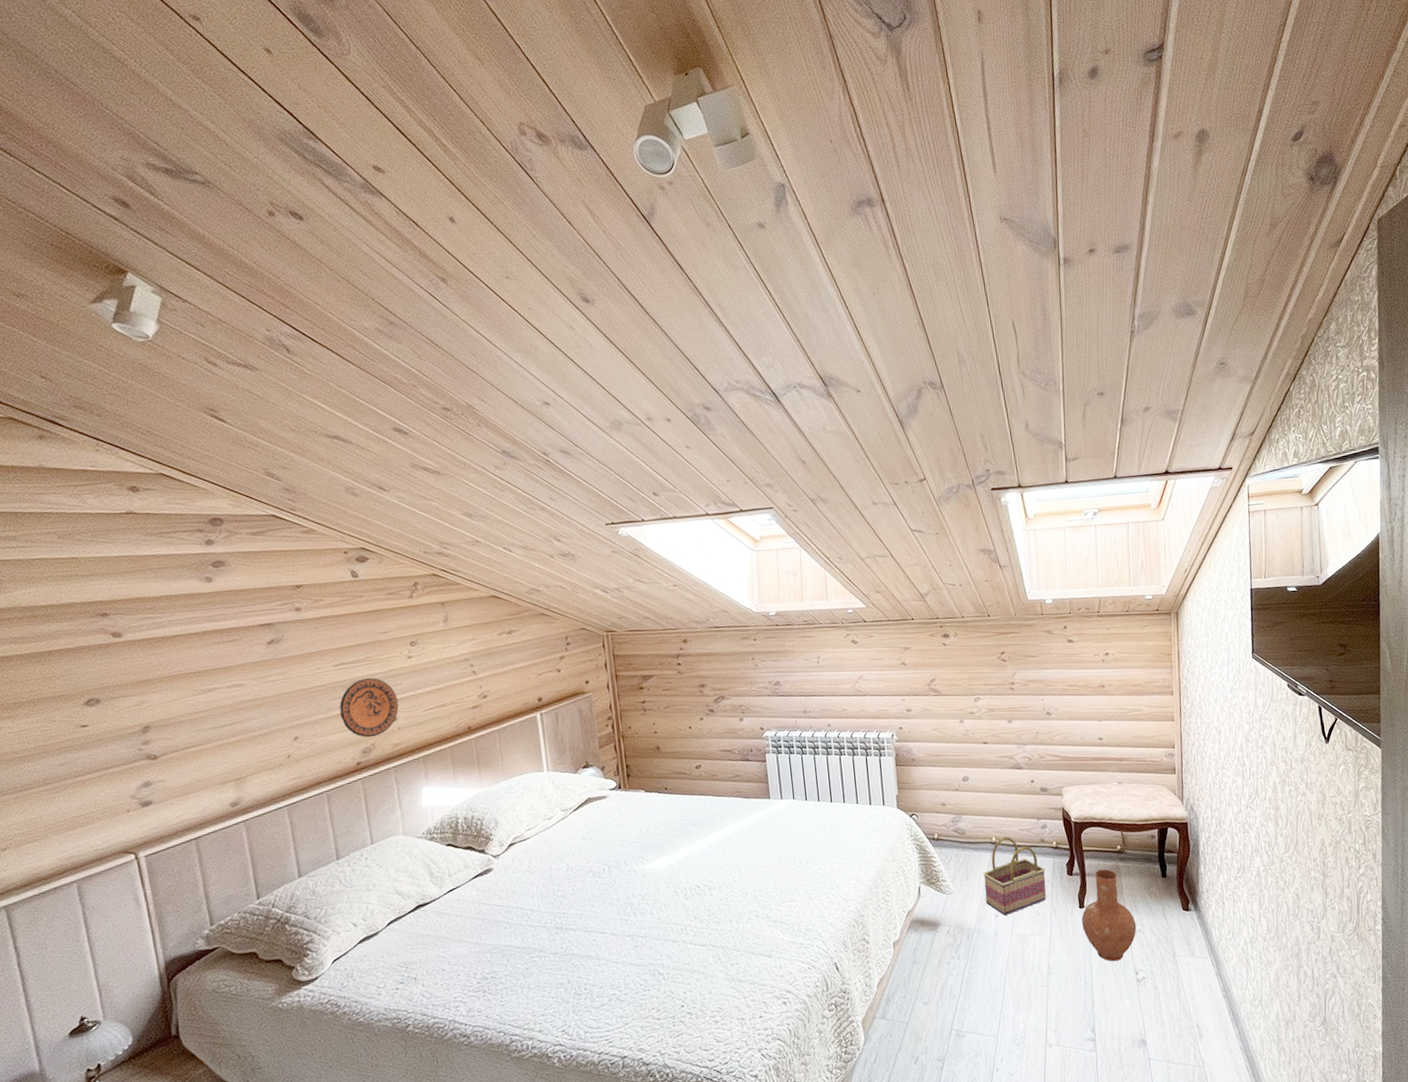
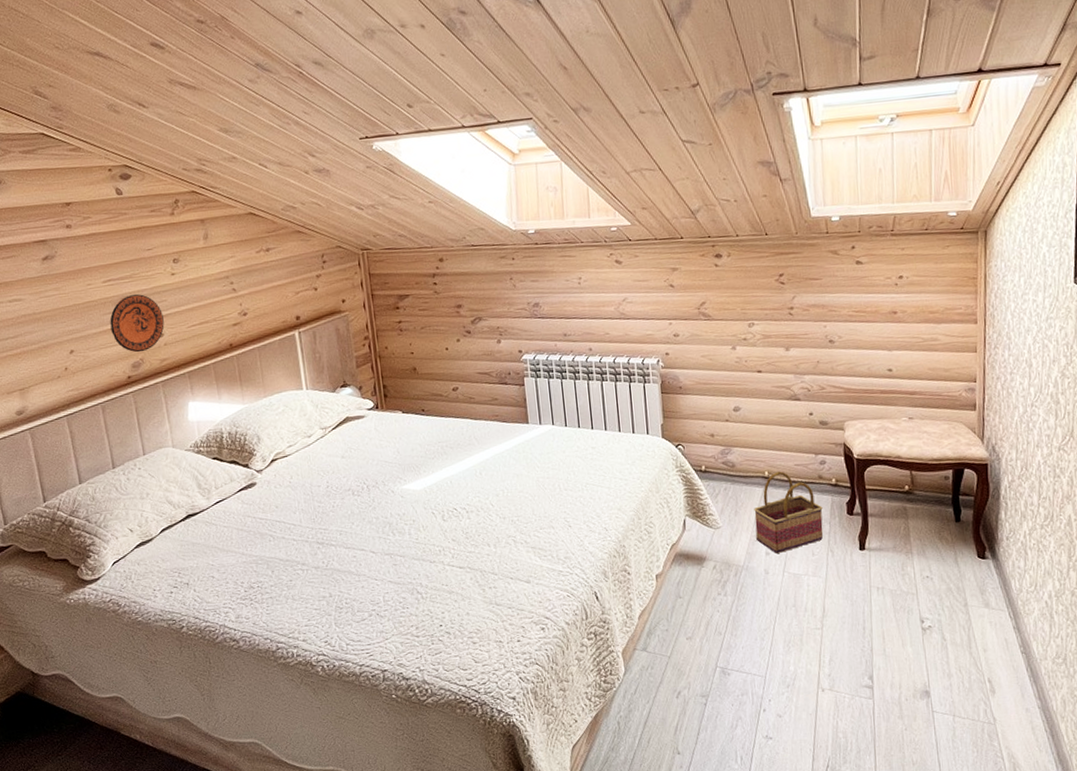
vase: present [1082,869,1137,962] -> none [862,510,924,608]

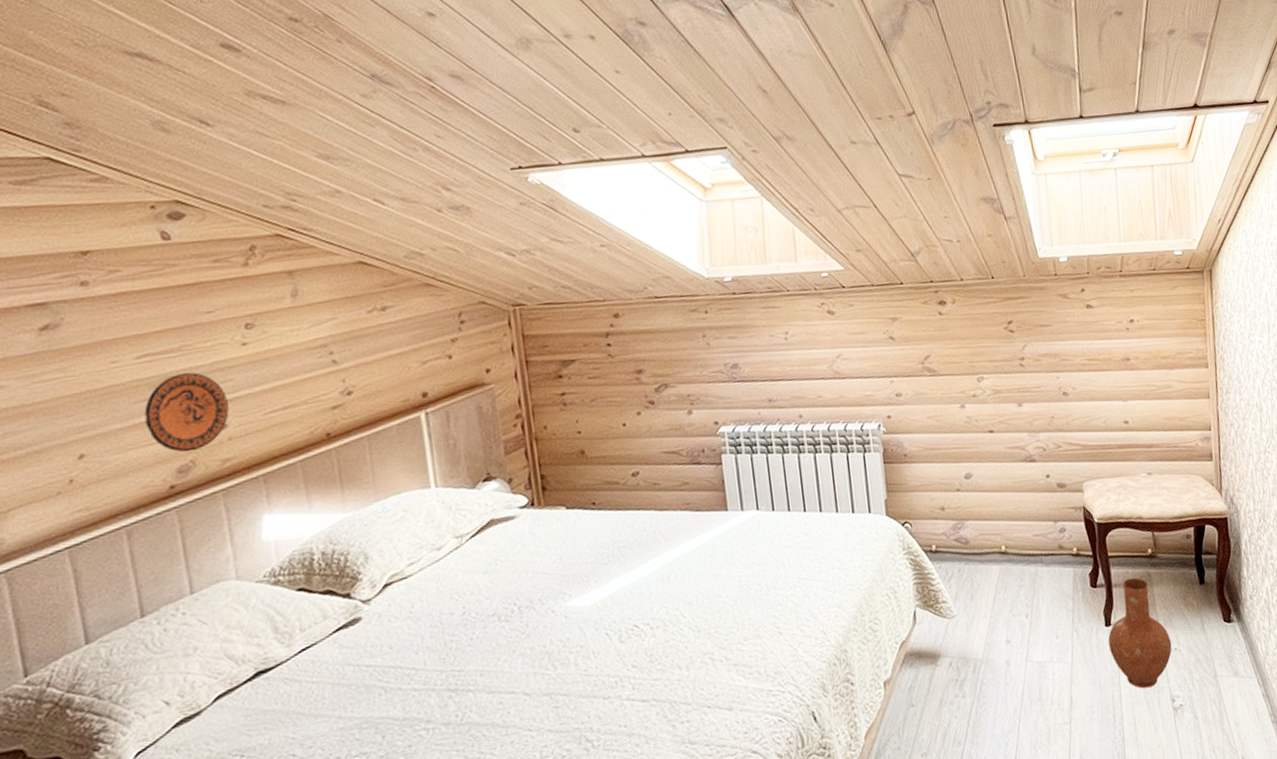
basket: present [754,471,824,553] -> none [991,544,1067,641]
vase: none [862,510,924,608] -> present [1108,577,1172,689]

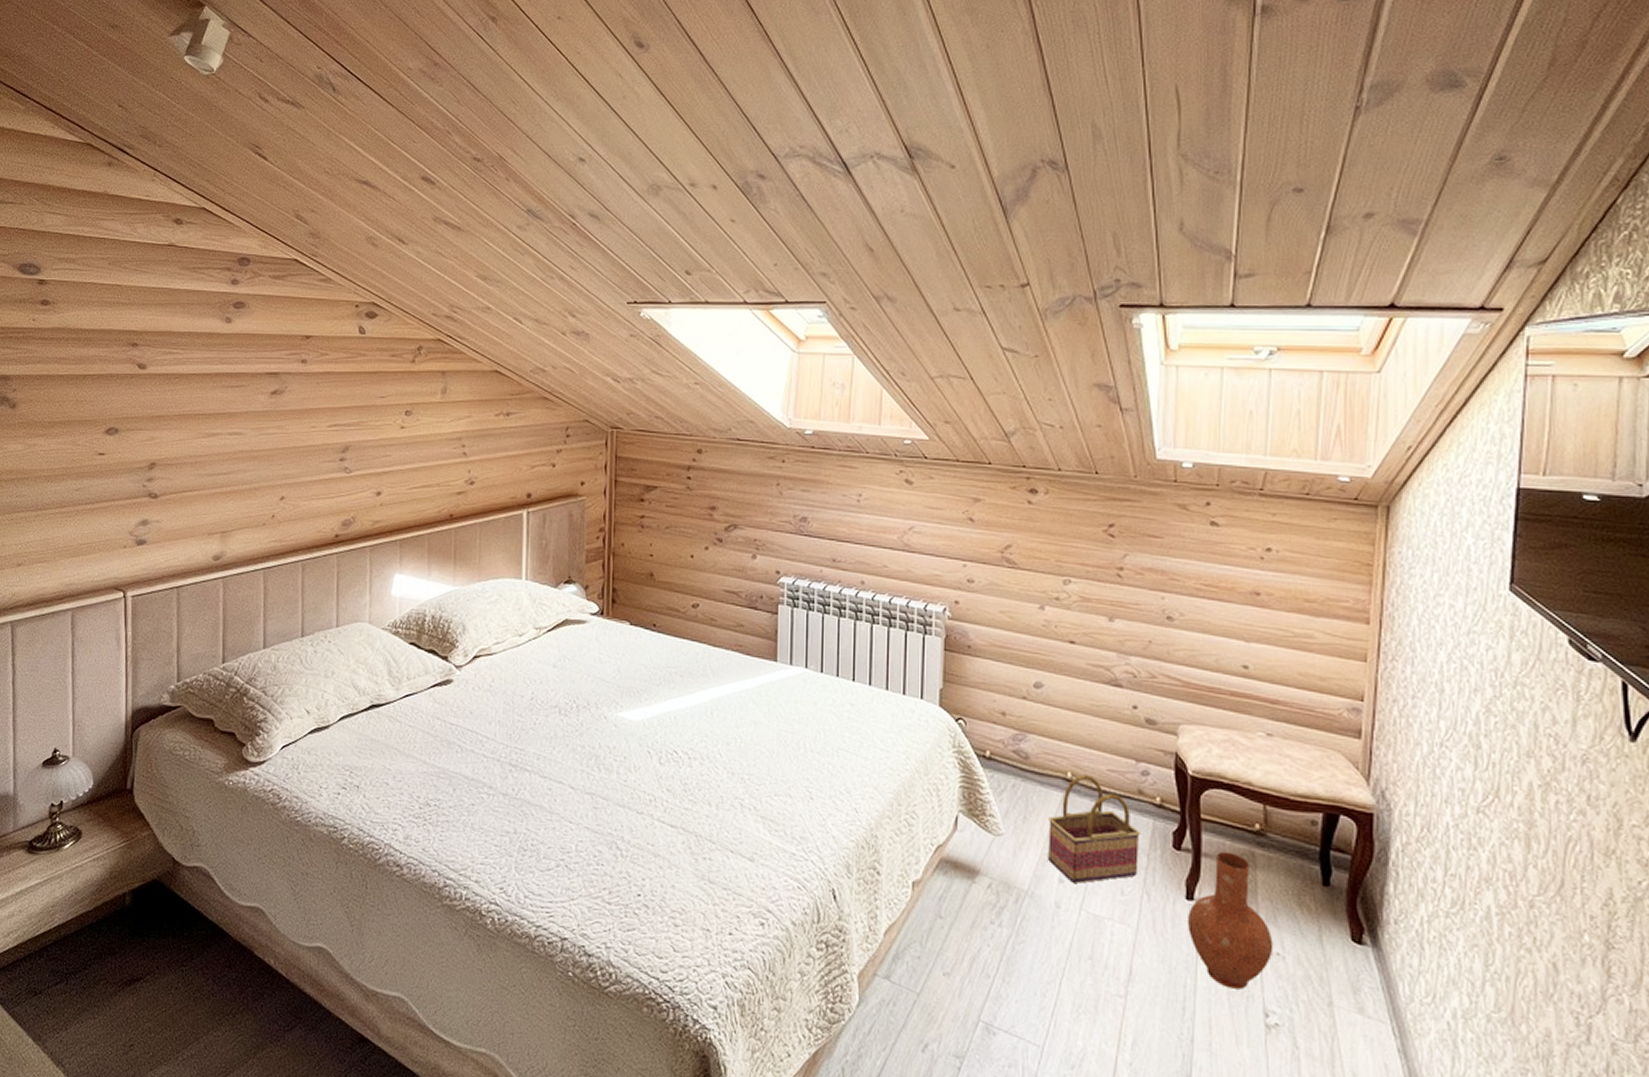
decorative plate: present [144,372,229,453] -> none [327,445,384,510]
basket: none [991,544,1067,641] -> present [1048,775,1140,883]

